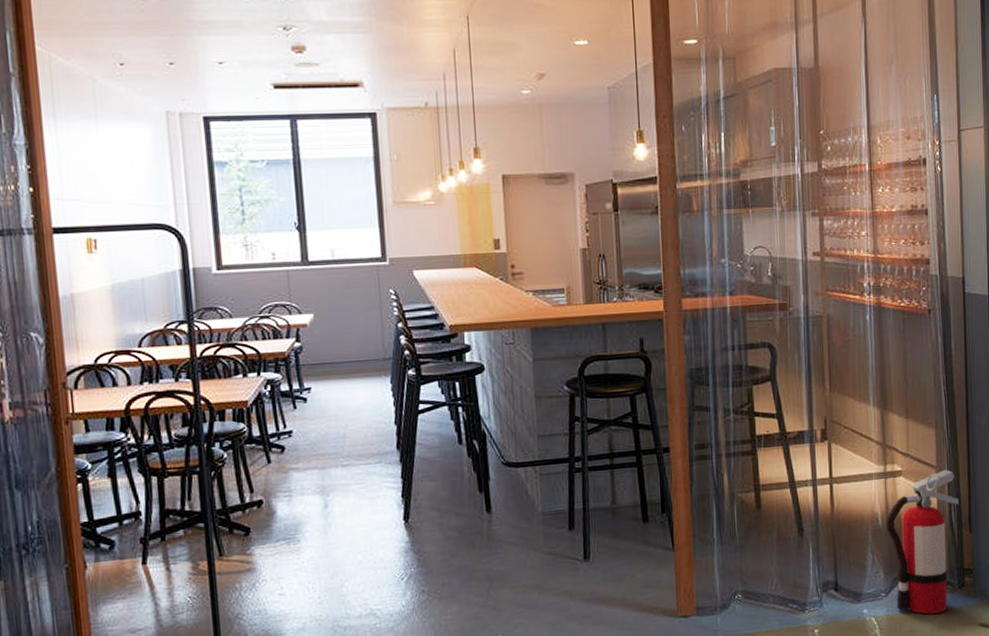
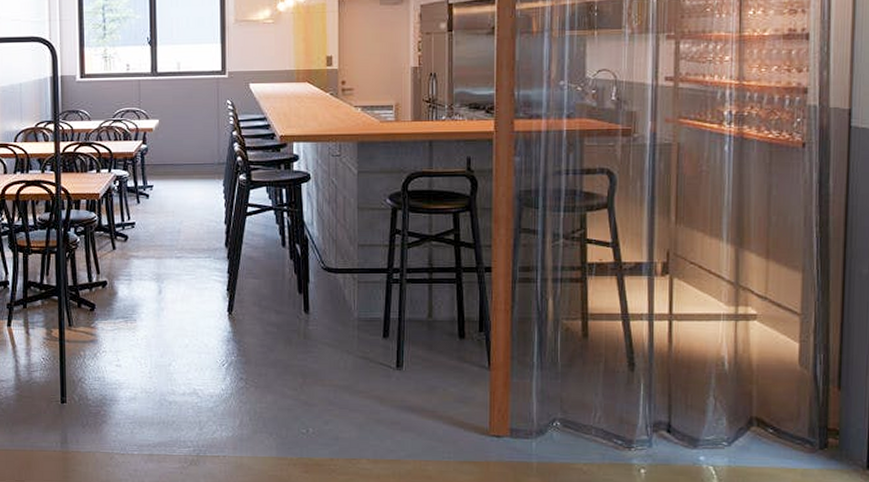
fire extinguisher: present [886,470,959,615] -> none [734,319,827,472]

